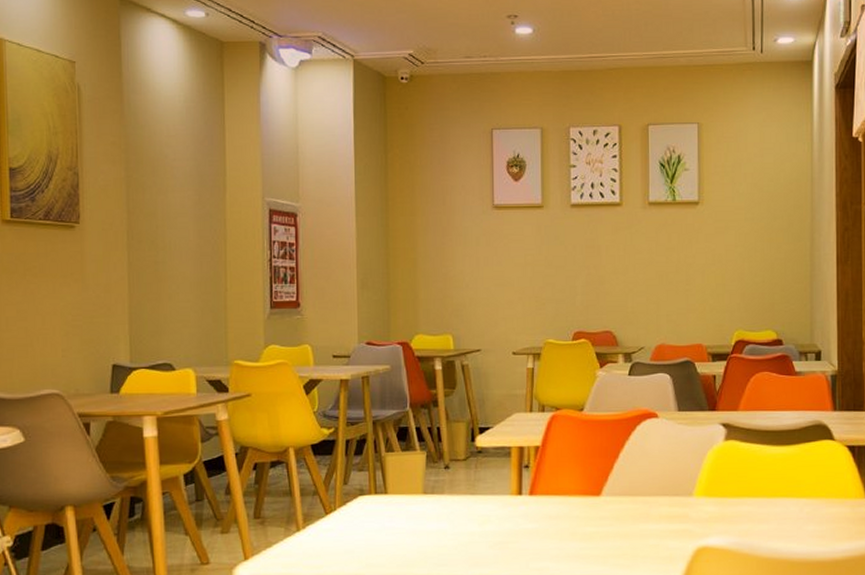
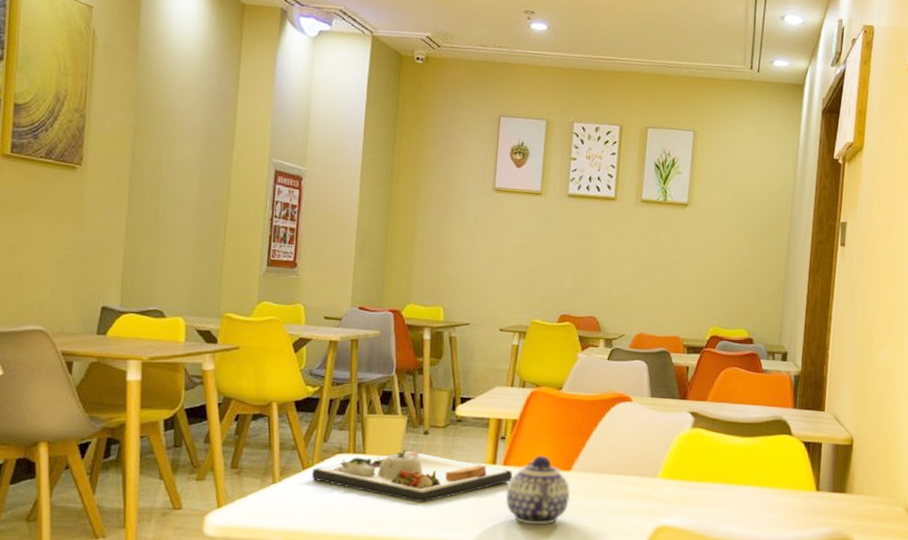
dinner plate: none [334,486,540,541] -> present [311,449,512,503]
teapot: none [535,482,603,555] -> present [505,456,571,525]

